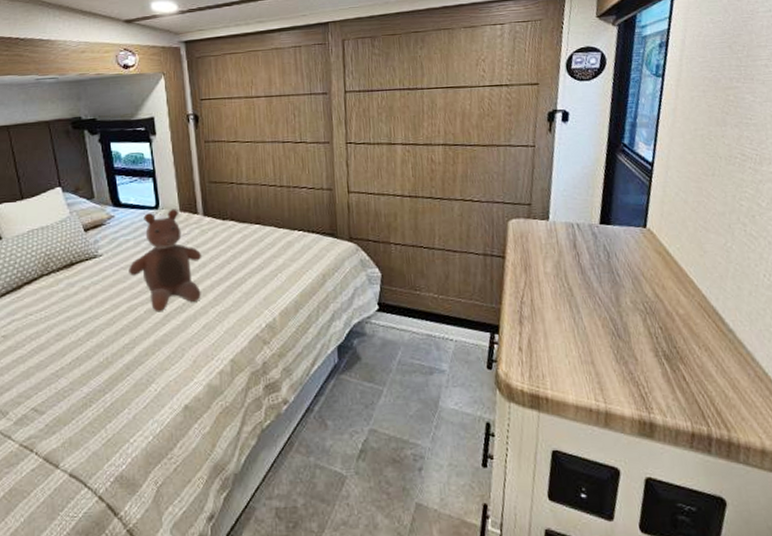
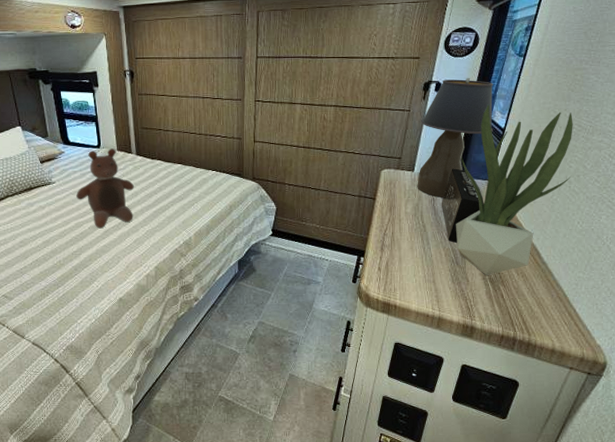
table lamp: none [549,104,639,252] -> present [417,78,494,197]
alarm clock: none [587,214,638,309] -> present [441,168,480,243]
potted plant: none [605,134,744,351] -> present [456,104,573,275]

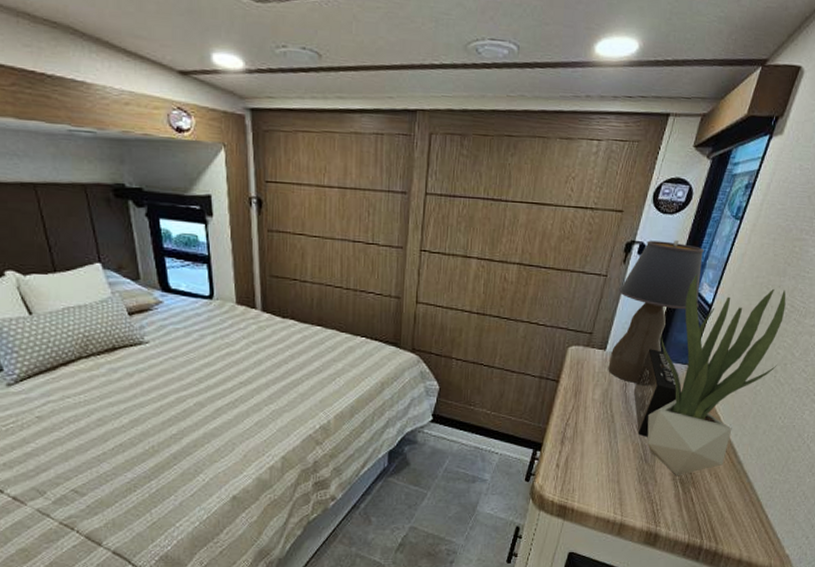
stuffed bear: present [76,148,134,229] -> none [178,301,257,406]

